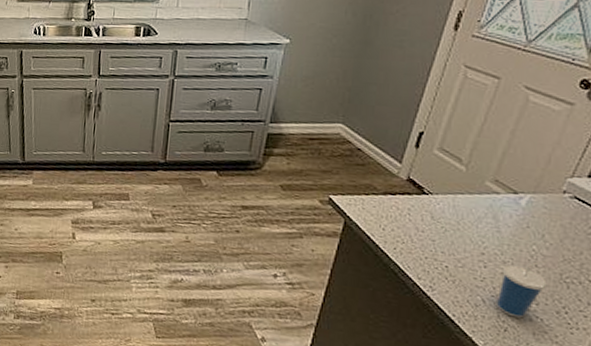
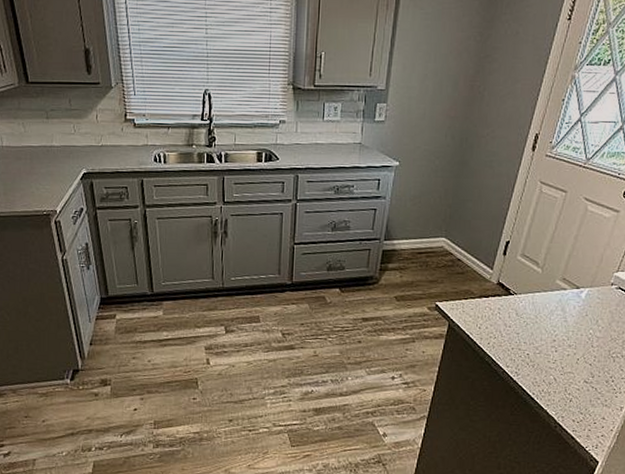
cup: present [497,259,549,319] -> none [565,340,601,390]

